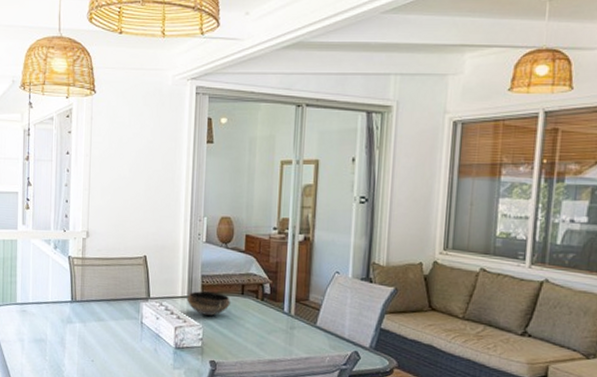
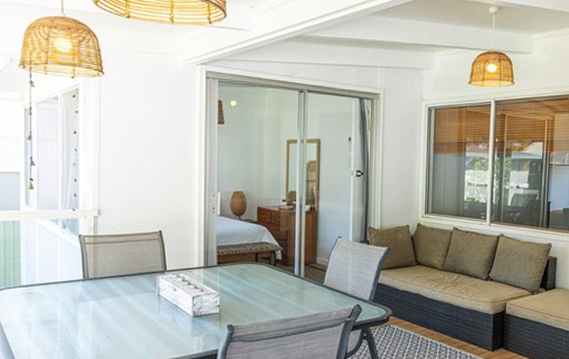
bowl: present [186,291,230,316] -> none [203,261,245,283]

